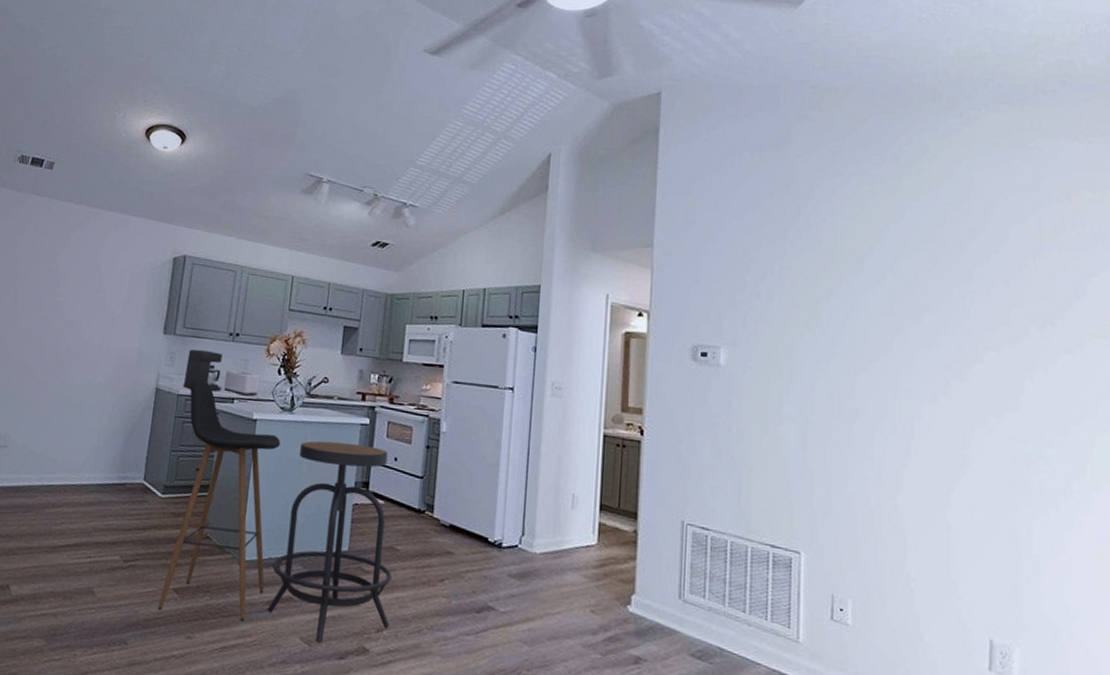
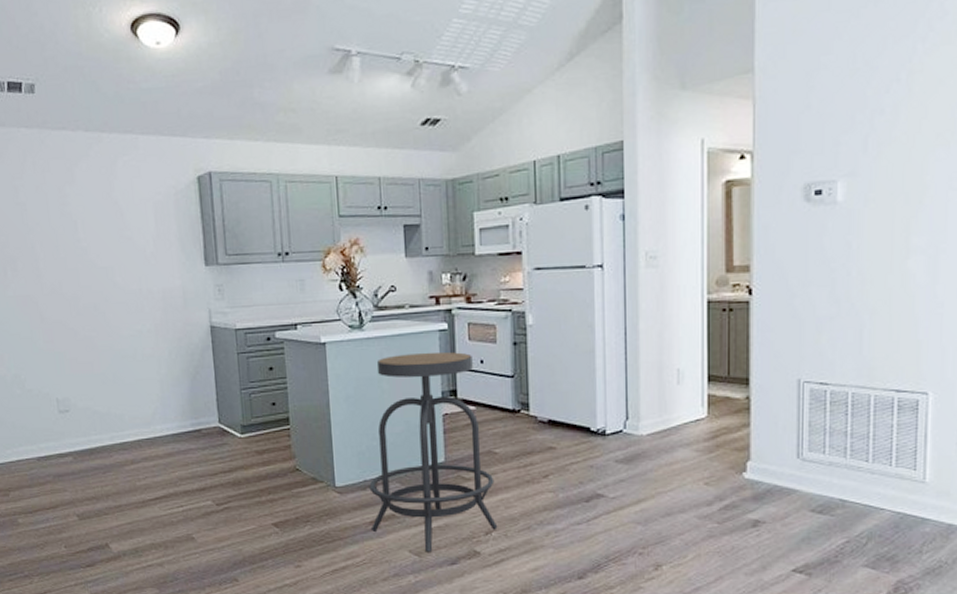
bar stool: present [157,377,281,622] -> none [247,306,365,545]
coffee maker: present [183,349,223,391] -> none [237,276,281,321]
toaster: present [224,369,261,396] -> none [282,292,322,319]

